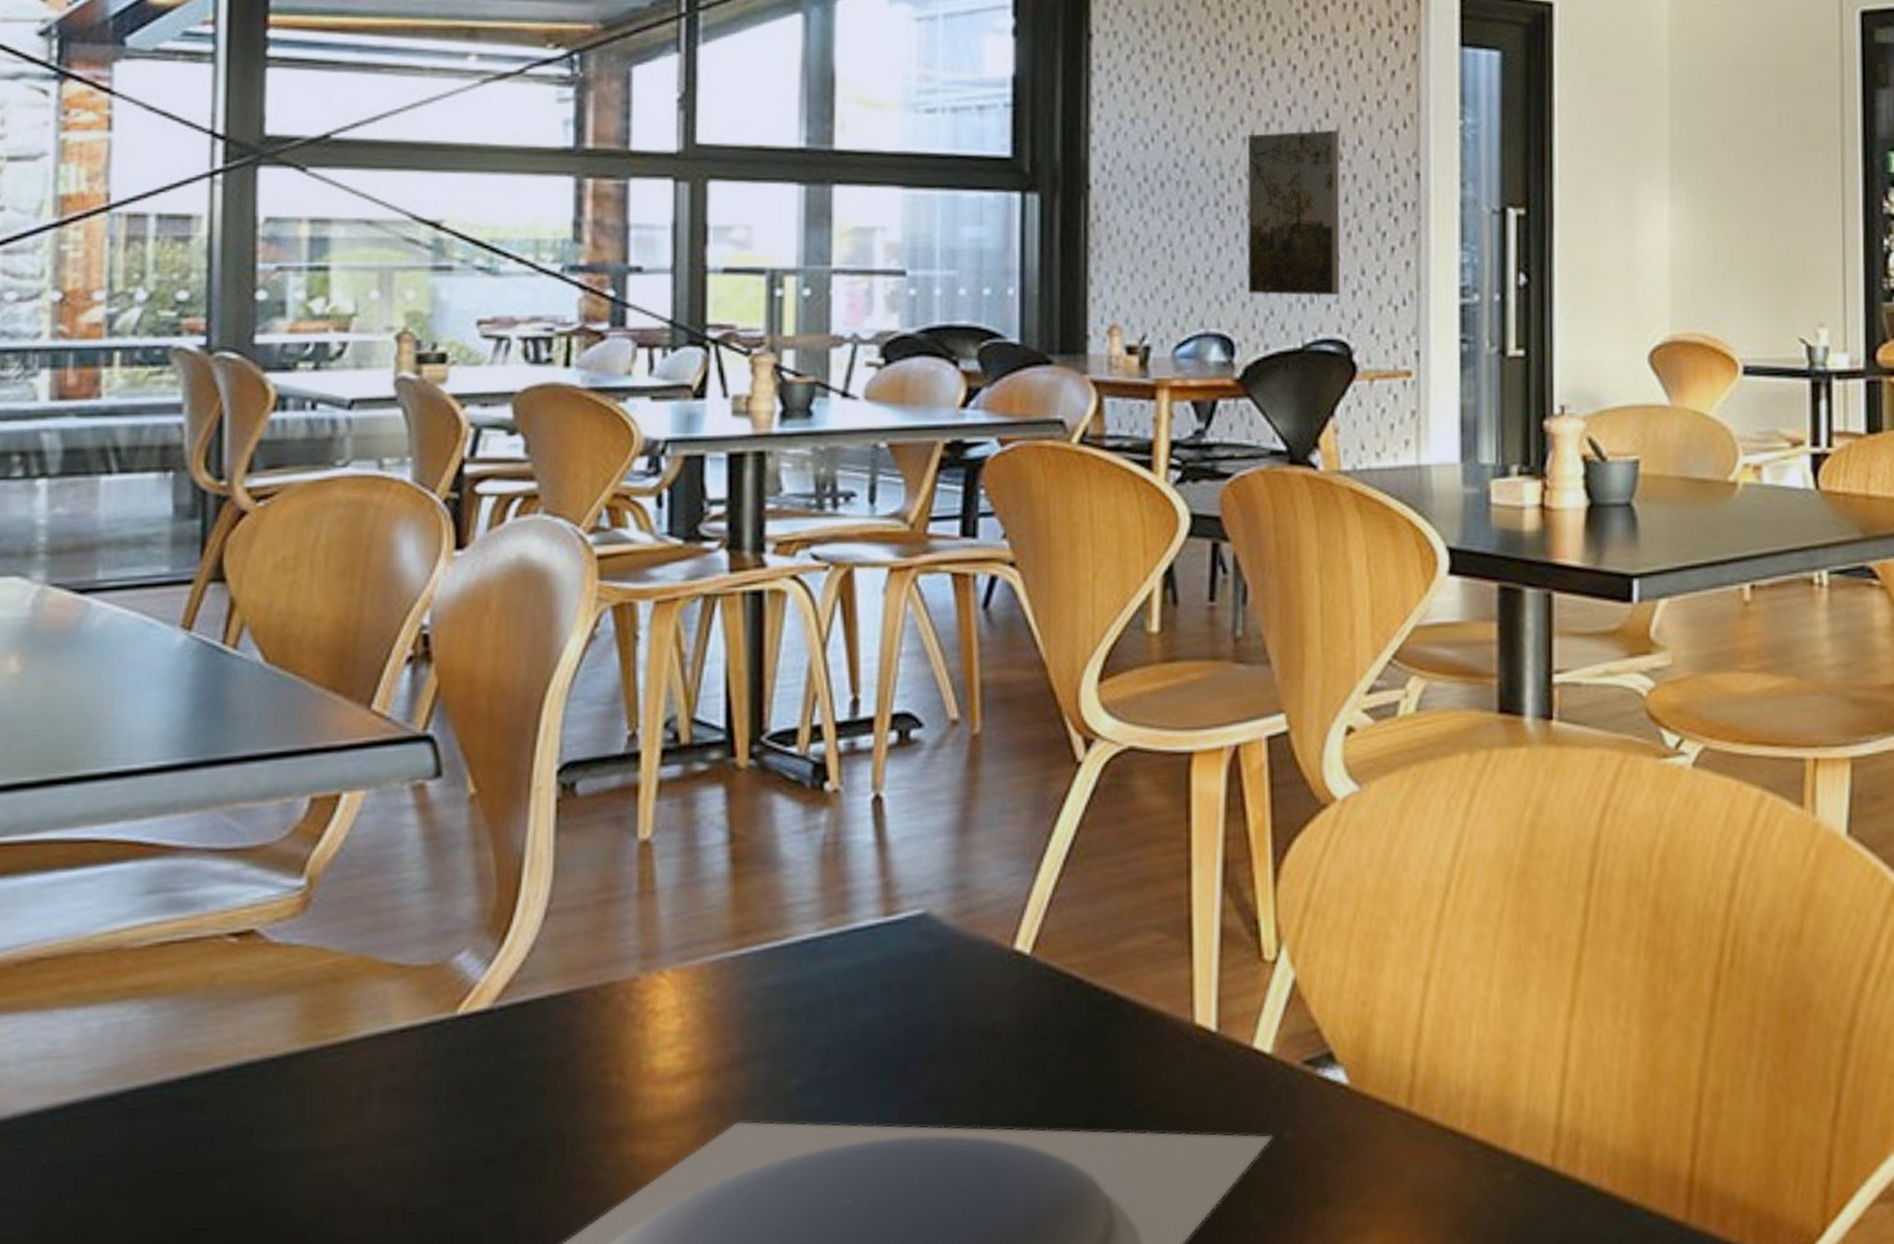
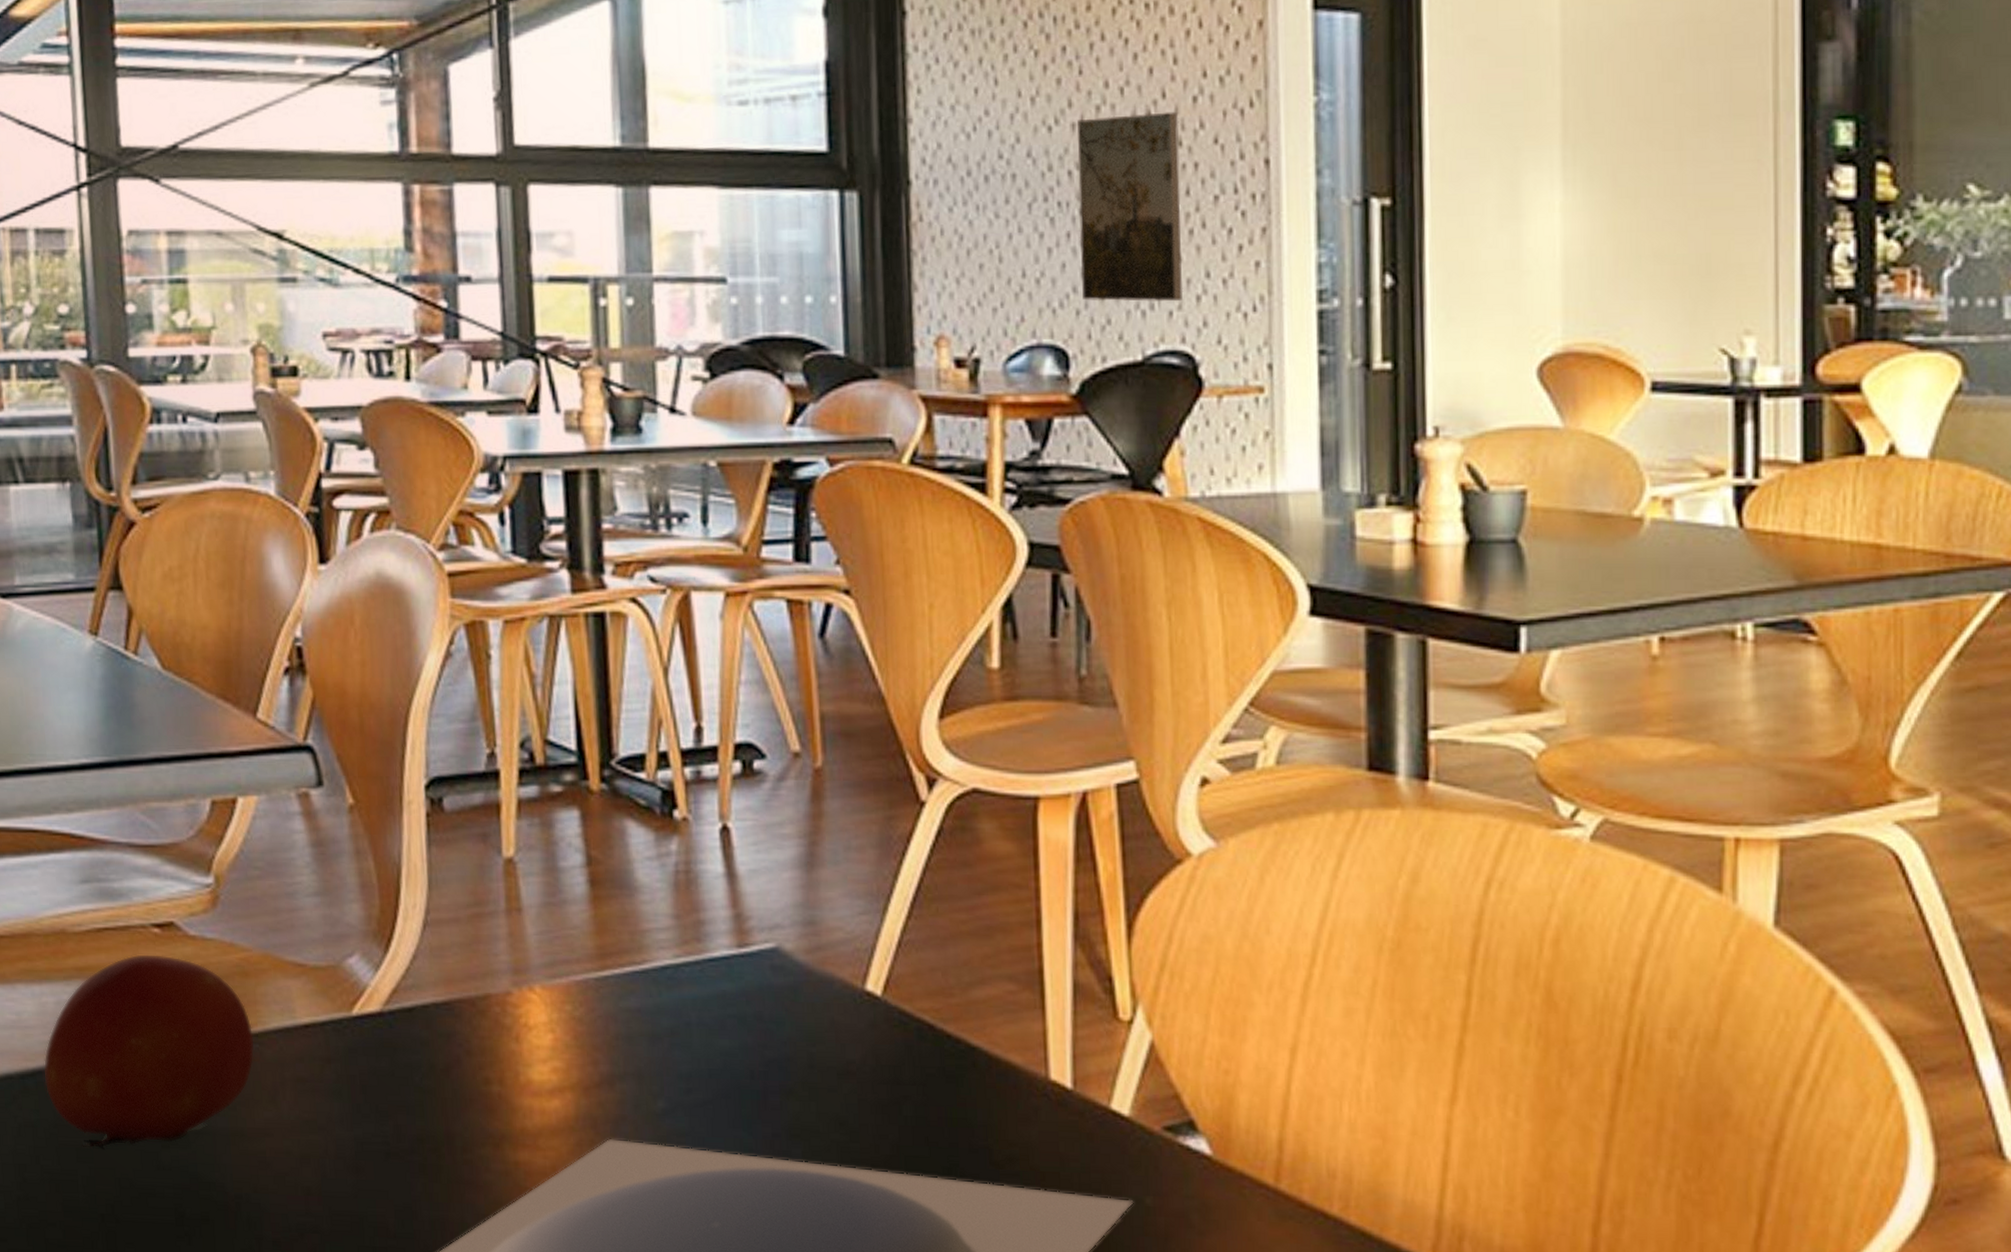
fruit: none [79,966,340,1185] -> present [43,954,255,1148]

